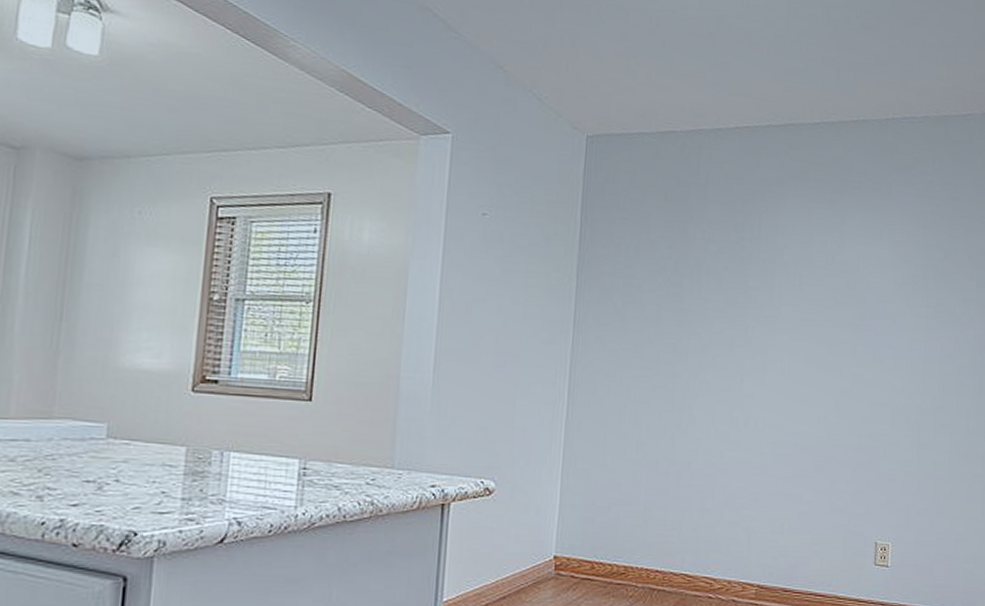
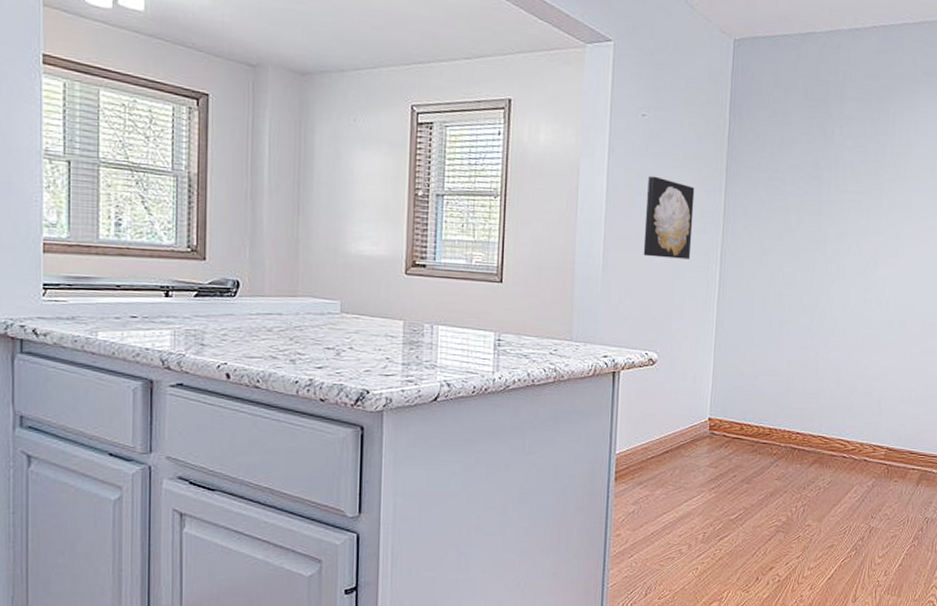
wall art: none [480,280,541,374] -> present [643,175,695,259]

